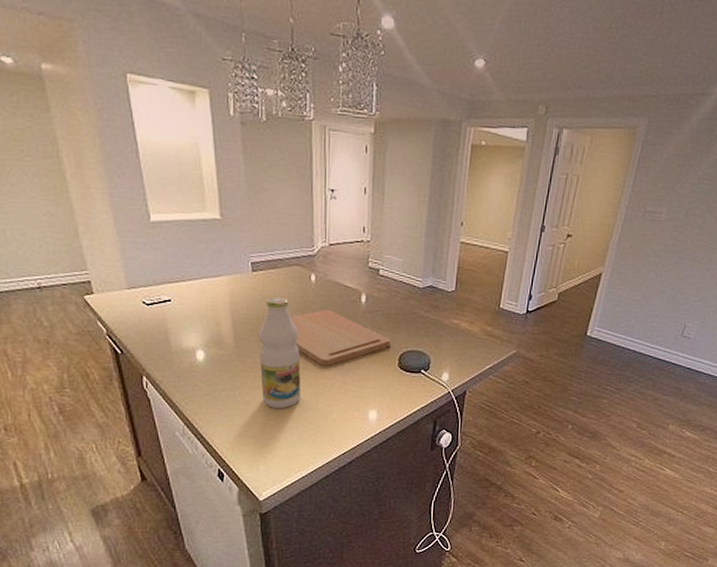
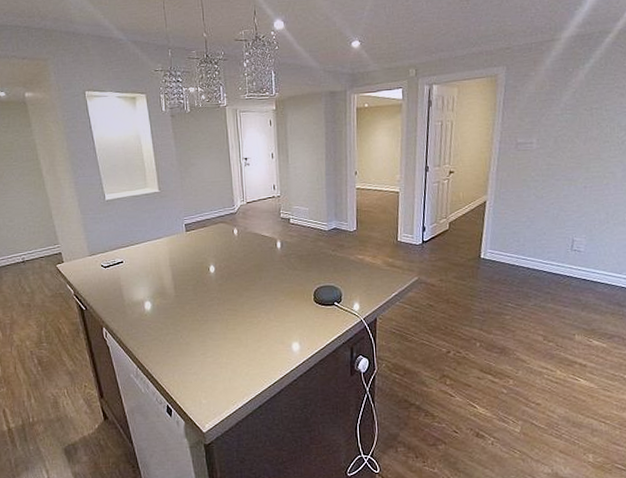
bottle: present [259,297,302,408] -> none [194,251,233,347]
cutting board: present [290,310,390,366] -> none [219,257,305,306]

